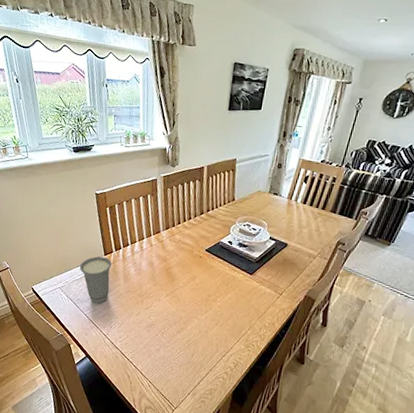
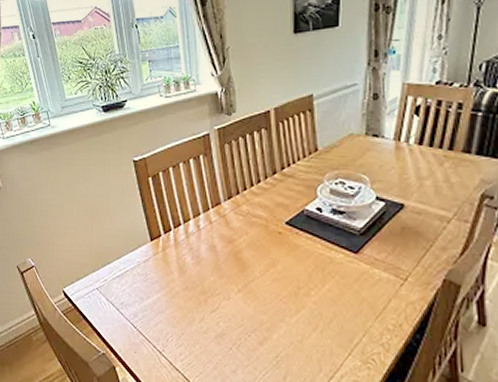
cup: present [79,256,112,304] -> none [120,243,161,308]

